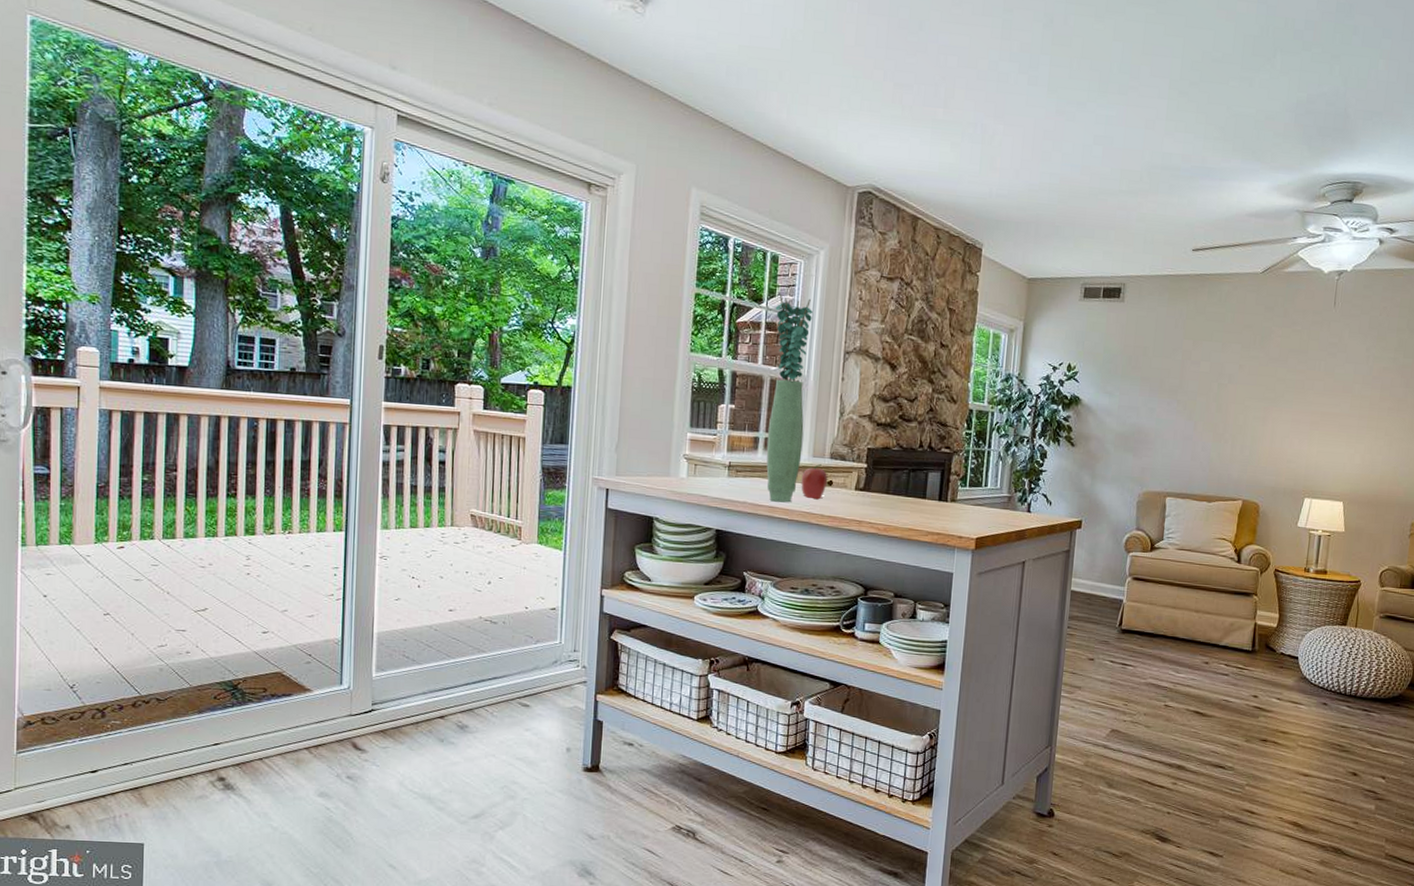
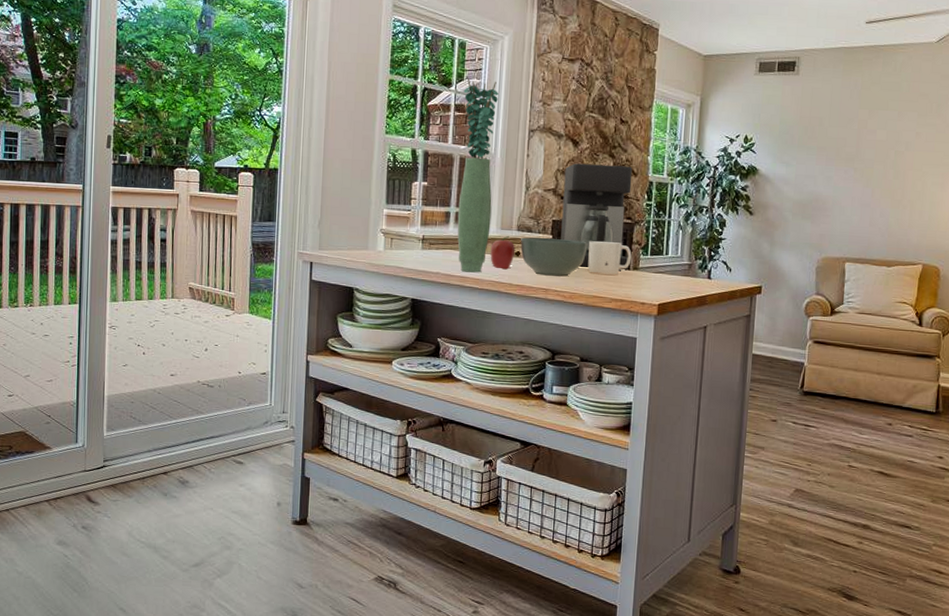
bowl: none [833,465,904,508] -> present [520,237,588,277]
coffee maker: none [876,388,952,503] -> present [561,163,633,271]
mug: none [903,470,950,508] -> present [587,240,632,276]

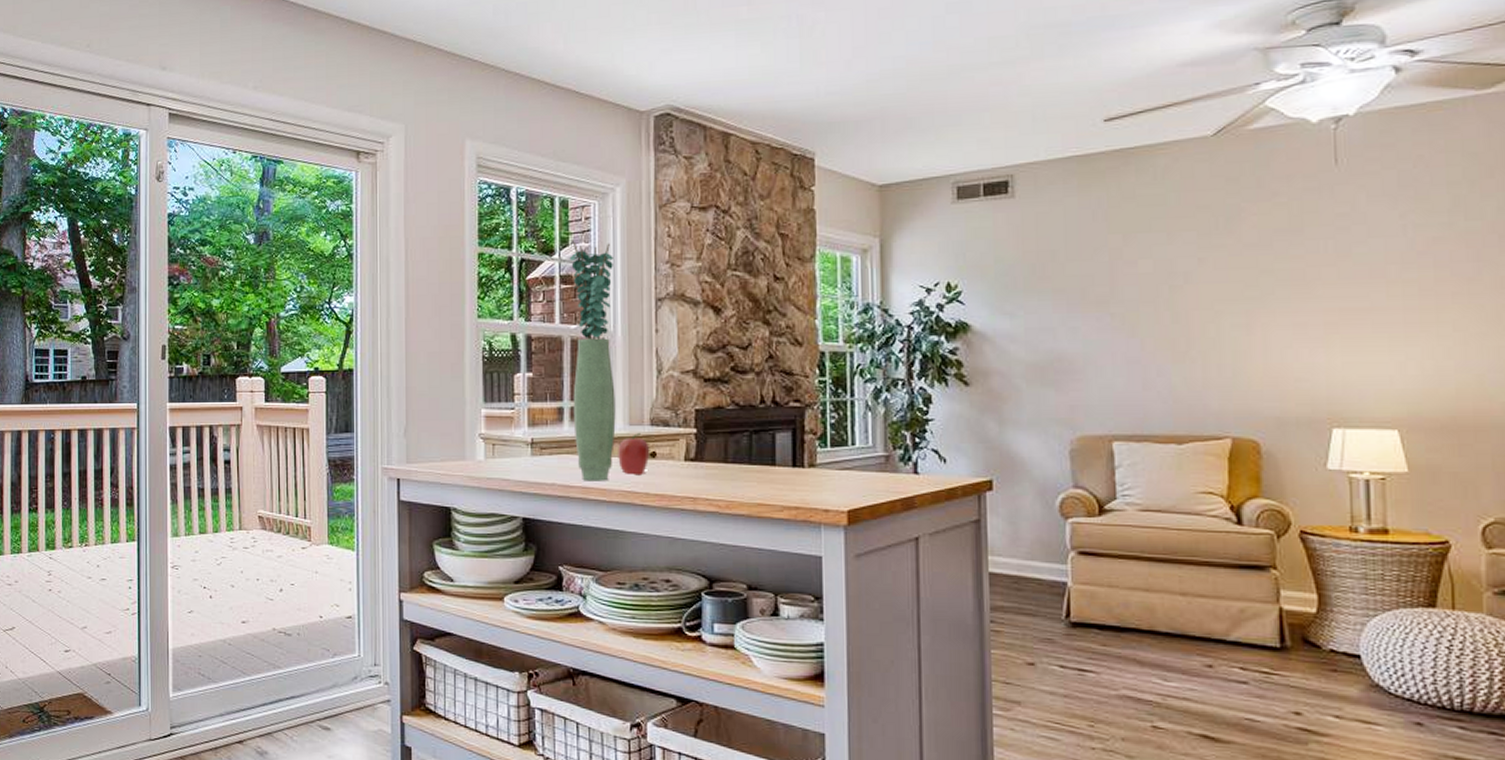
bowl: present [520,237,588,277] -> none [655,433,745,481]
coffee maker: present [561,163,633,271] -> none [706,334,802,469]
mug: present [587,240,632,276] -> none [745,431,805,476]

